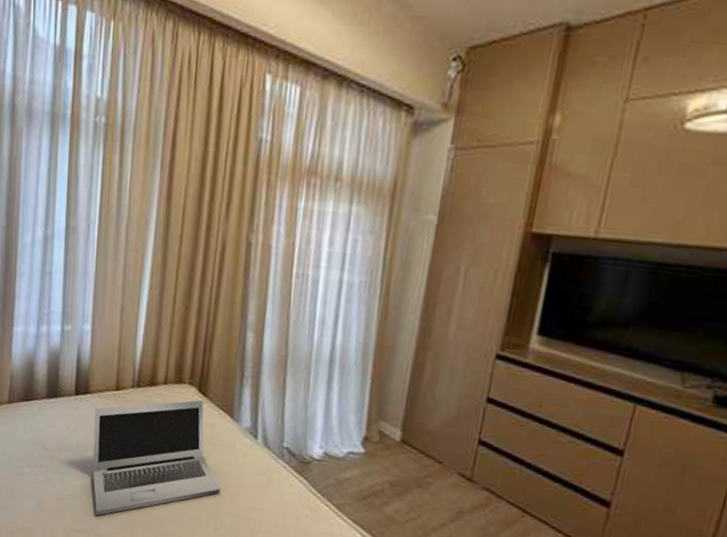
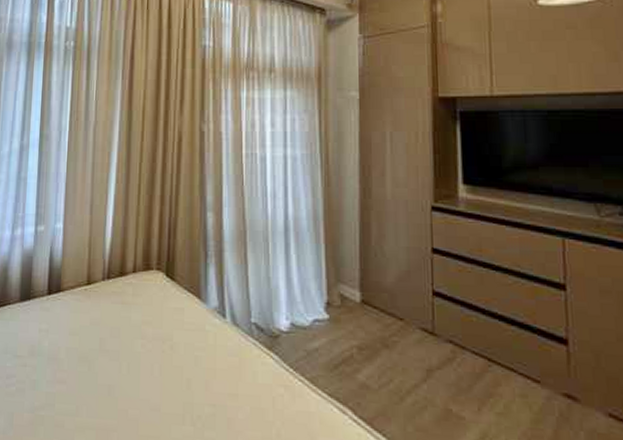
laptop: present [92,400,221,516] -> none [65,284,194,426]

